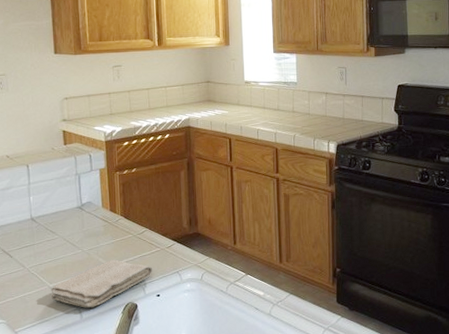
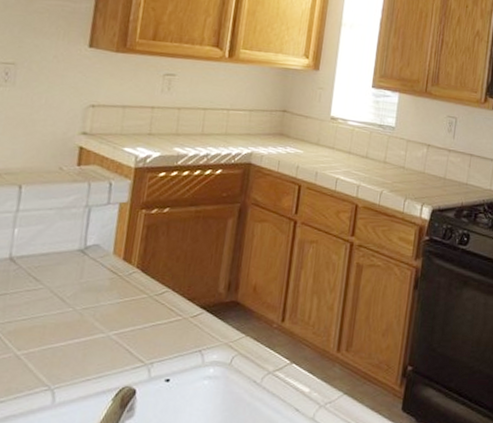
washcloth: present [51,259,153,308] -> none [15,325,167,389]

